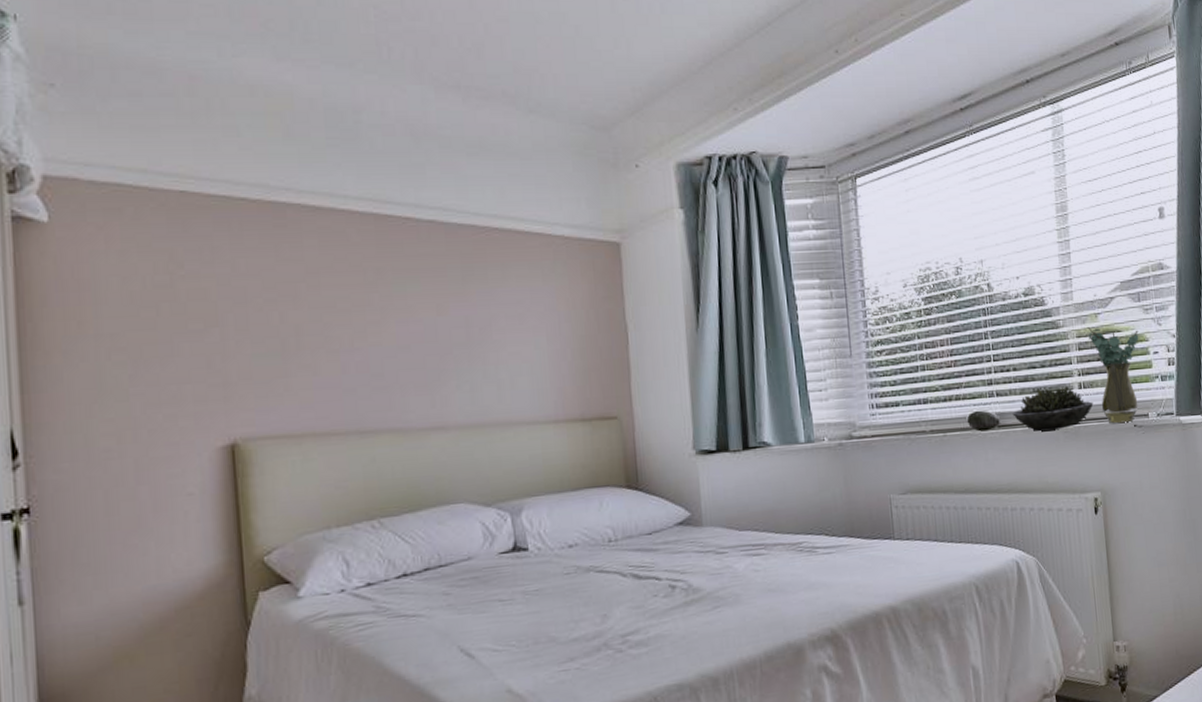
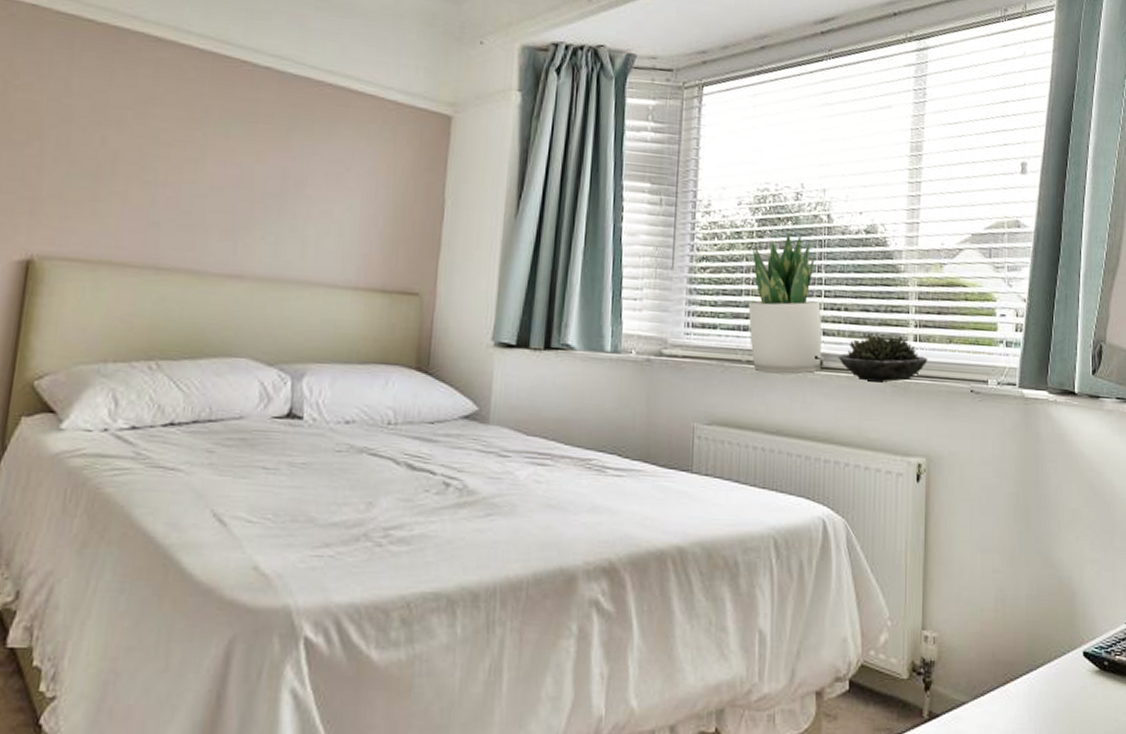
planter: none [922,307,998,439] -> present [748,233,822,375]
vase: present [1087,327,1139,424] -> none [930,277,986,387]

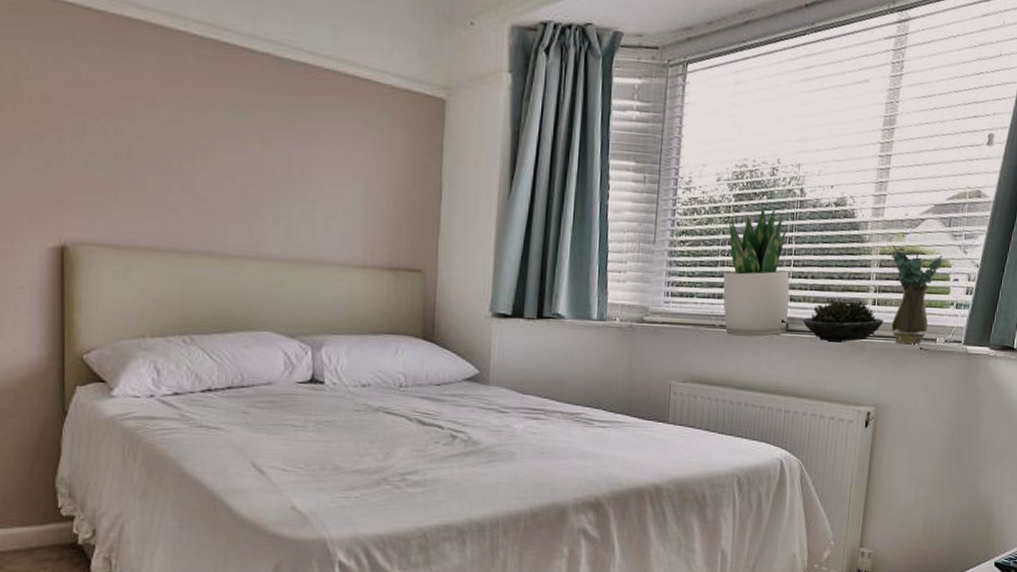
vase: none [930,277,986,387] -> present [891,246,943,345]

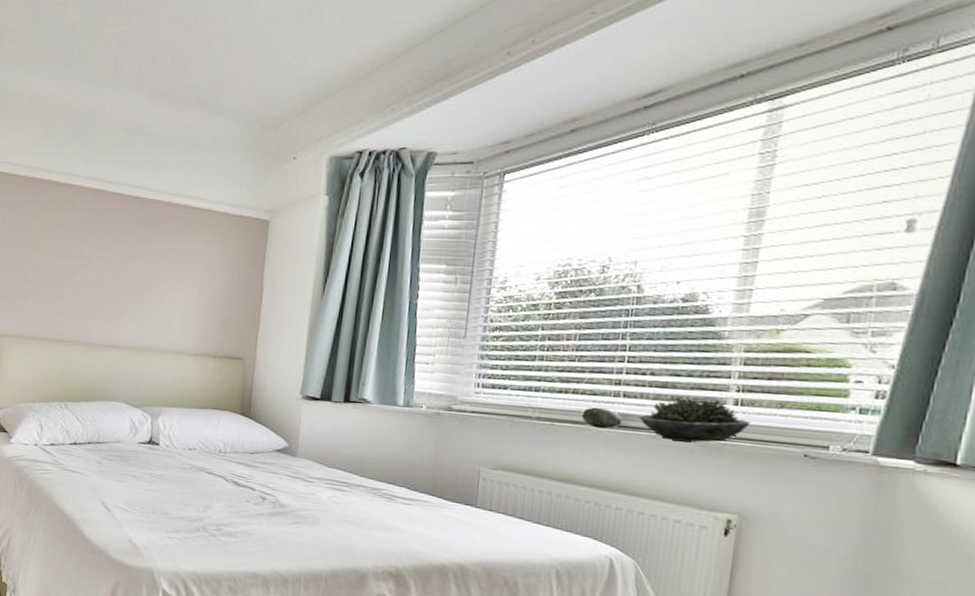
planter: present [723,207,790,337] -> none [541,304,623,431]
vase: present [891,246,943,345] -> none [761,343,838,452]

